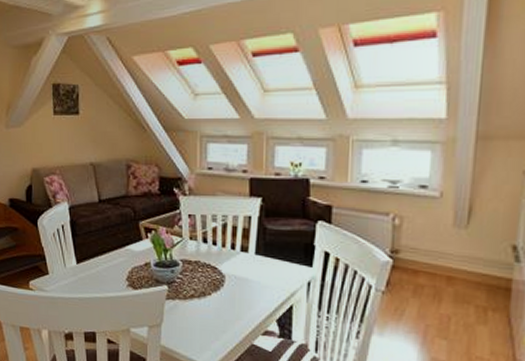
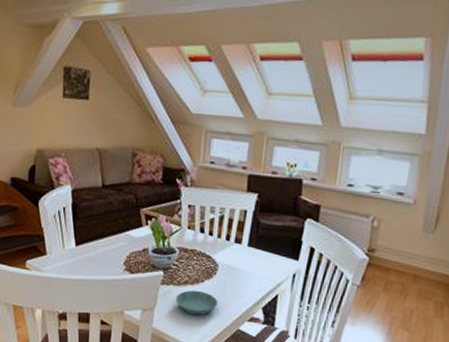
saucer: none [182,304,228,331] -> present [175,290,218,316]

